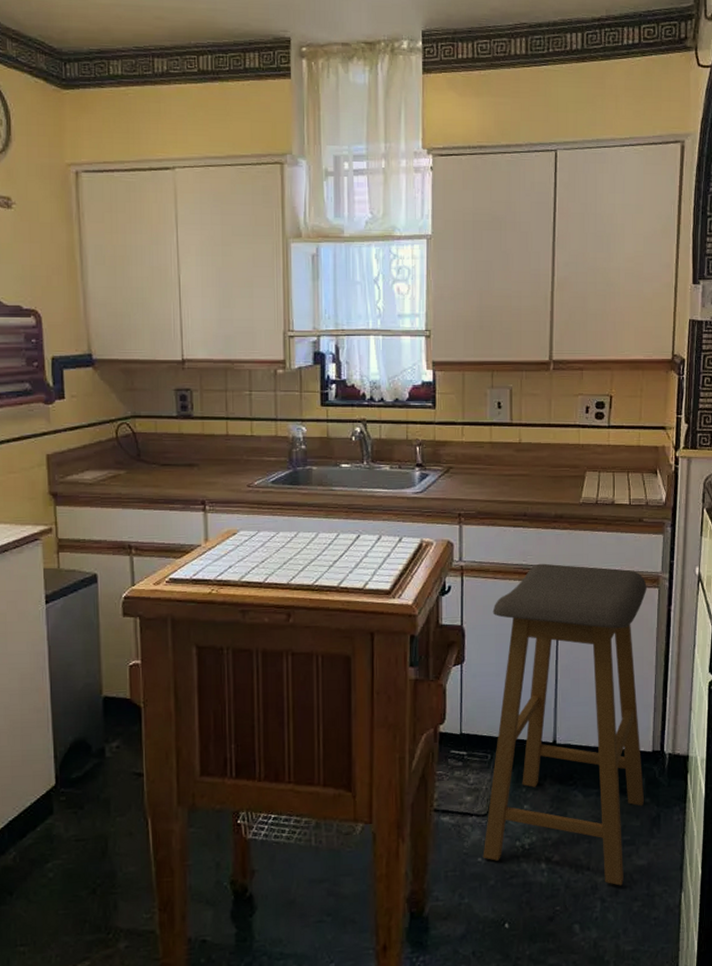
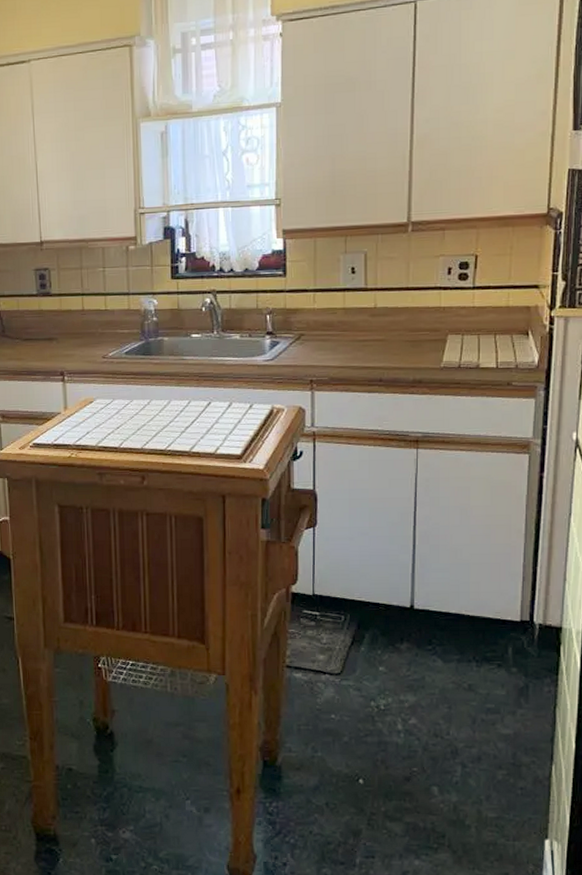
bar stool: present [482,563,647,886] -> none [336,429,516,753]

